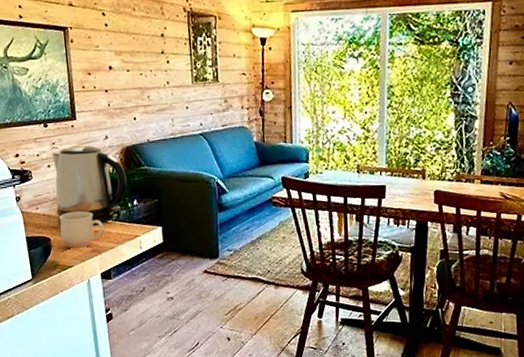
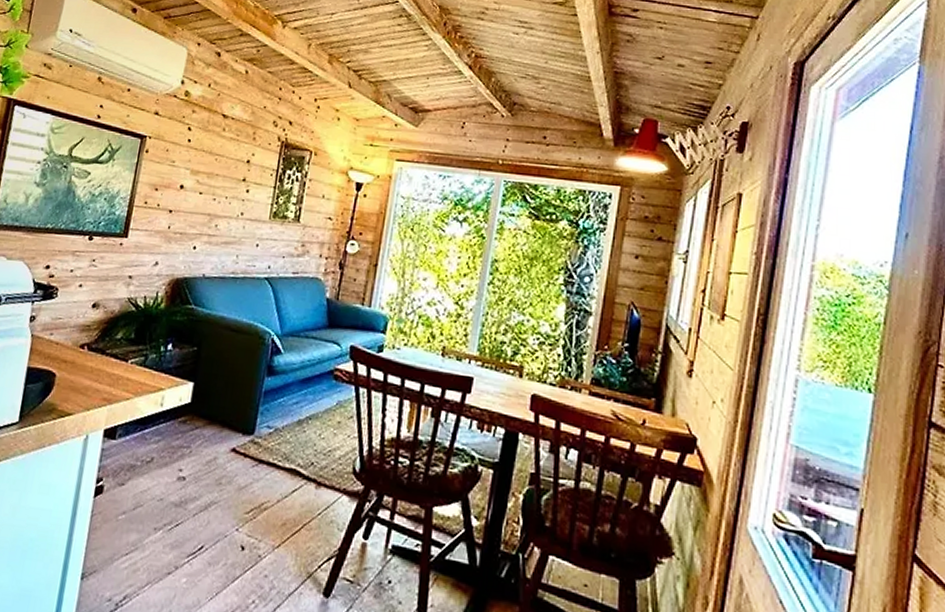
kettle: present [52,145,127,225] -> none [71,267,168,367]
mug: present [59,211,104,249] -> none [68,345,125,394]

